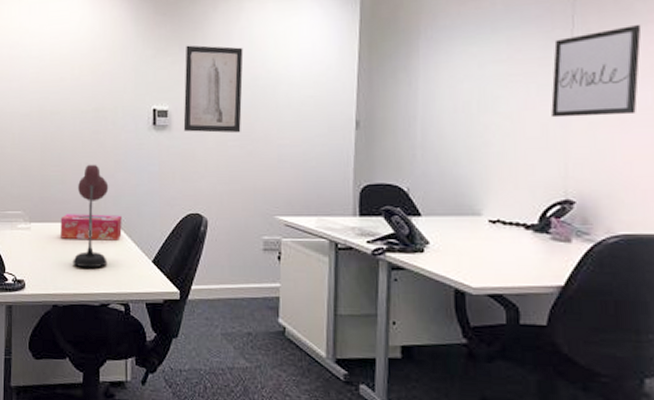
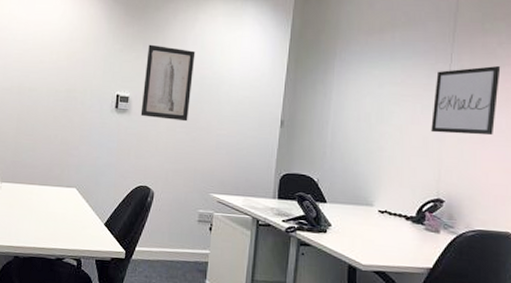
tissue box: present [60,214,122,241] -> none [27,177,82,204]
desk lamp: present [73,164,109,268] -> none [35,136,73,227]

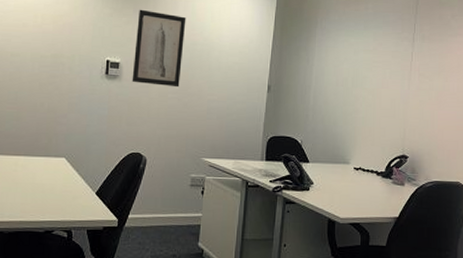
wall art: present [431,65,501,136] -> none [398,35,454,98]

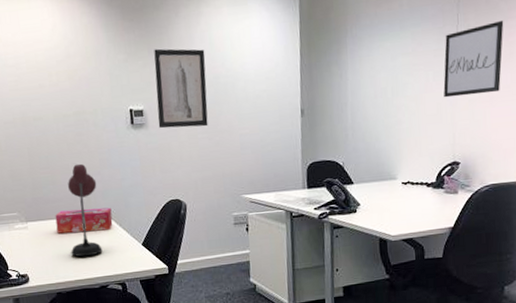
tissue box: none [11,148,71,174] -> present [55,207,113,234]
desk lamp: none [21,104,61,198] -> present [67,163,103,257]
wall art: none [398,35,454,98] -> present [443,20,504,98]

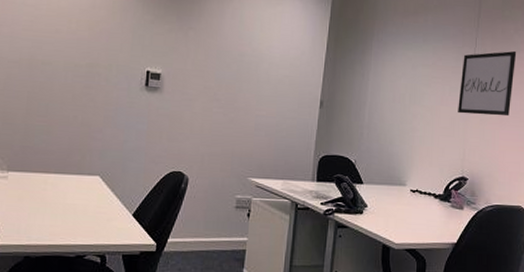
tissue box: present [55,207,113,234] -> none [40,165,106,194]
desk lamp: present [67,163,103,257] -> none [51,117,96,220]
wall art: present [154,48,208,129] -> none [174,16,234,102]

